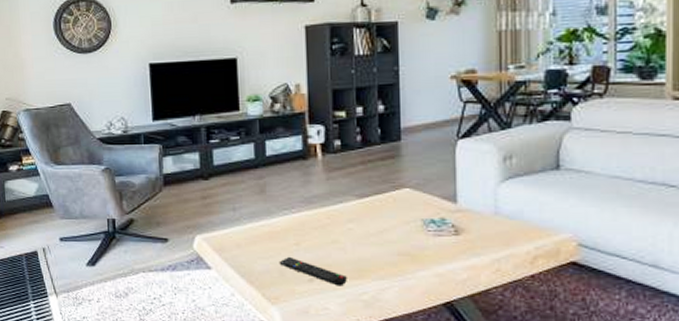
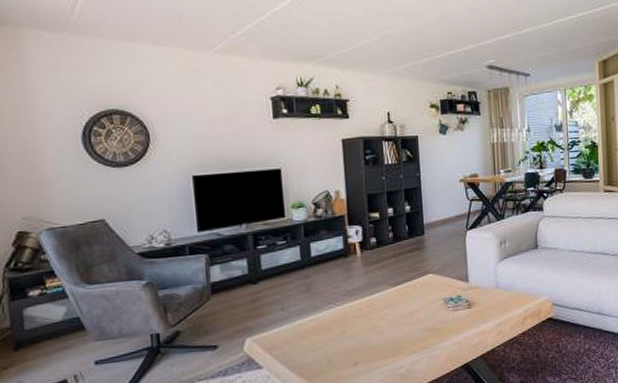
remote control: present [279,256,347,286] -> none [326,345,386,365]

